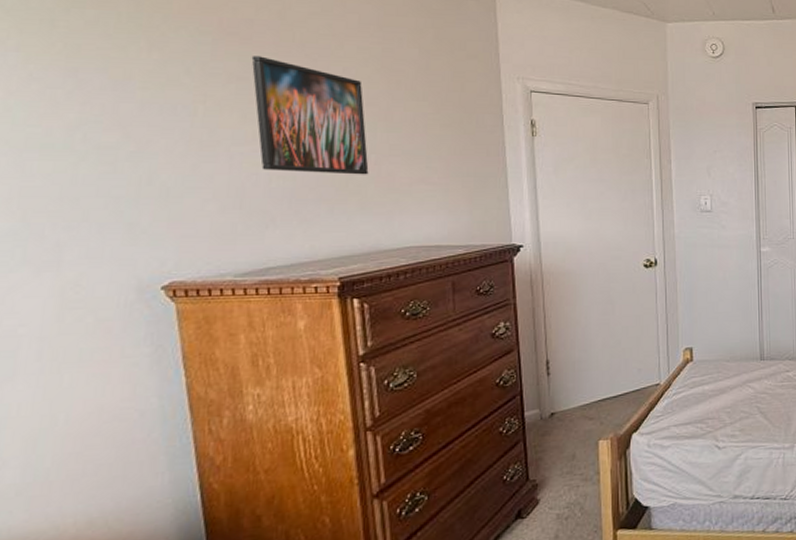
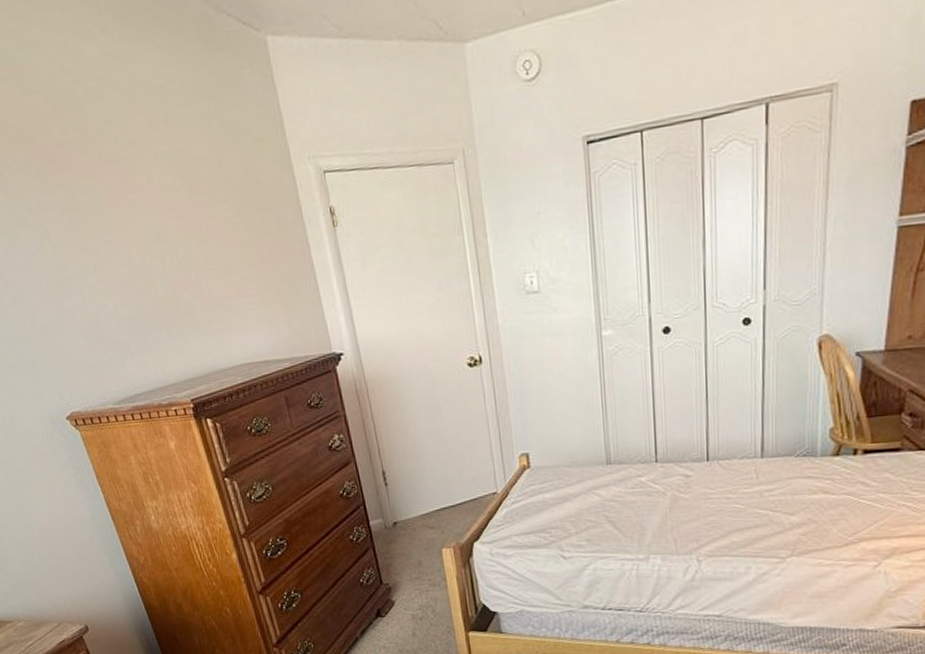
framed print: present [251,56,369,175] -> none [71,181,193,300]

